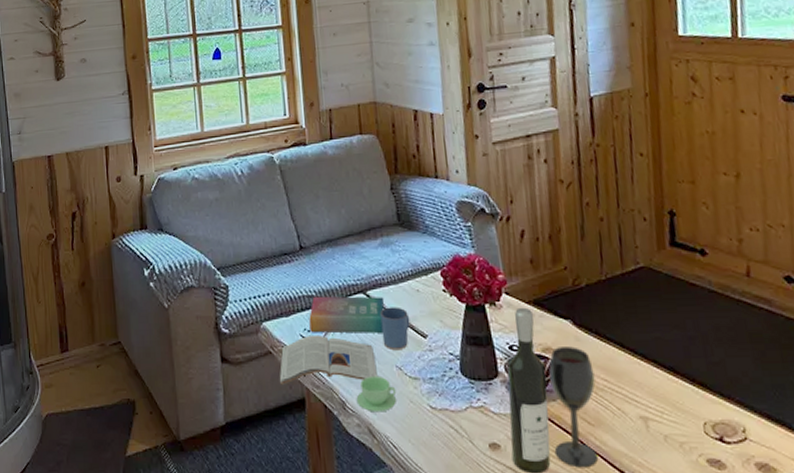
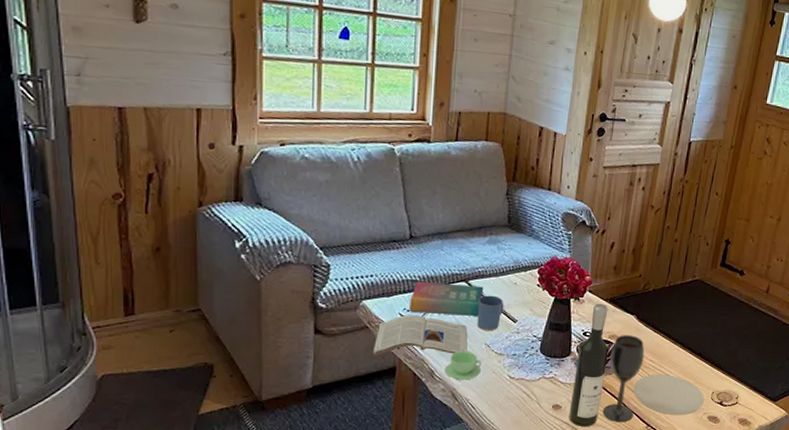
plate: none [588,399,695,458] -> present [633,374,704,416]

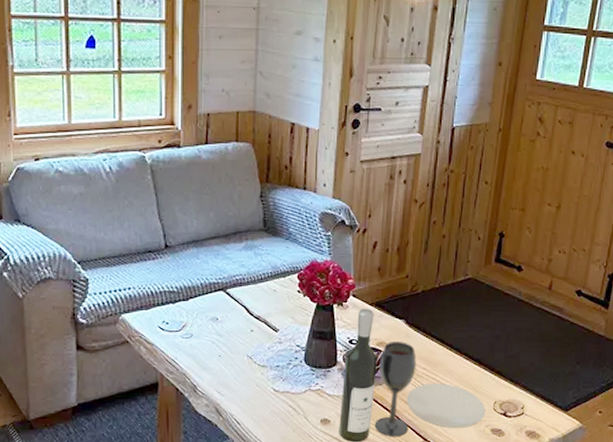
magazine: present [372,314,468,355] -> none [134,327,229,370]
book: present [409,281,484,316] -> none [168,292,243,326]
teacup: present [444,351,482,380] -> none [207,363,245,395]
mug: present [477,295,504,330] -> none [237,304,265,341]

